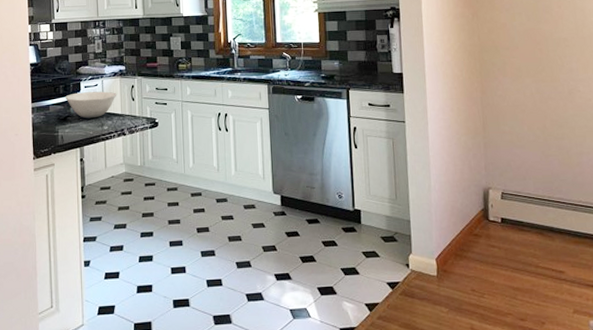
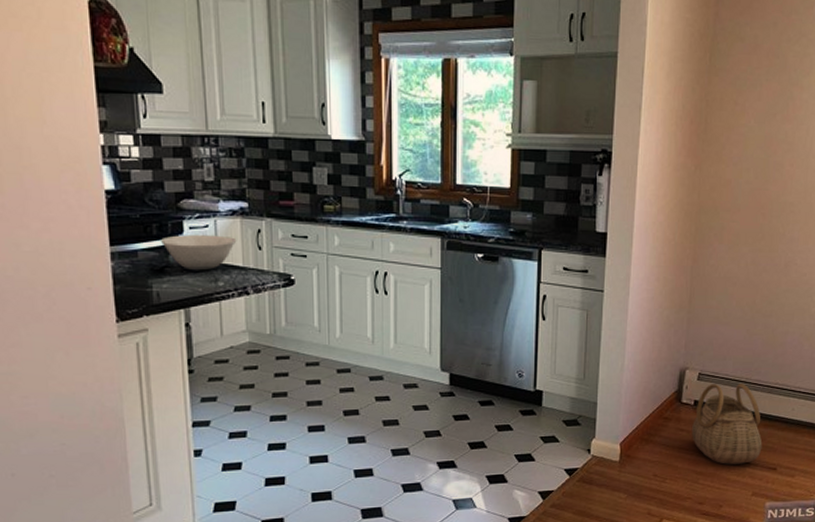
basket: none [502,202,576,281] -> present [691,383,763,465]

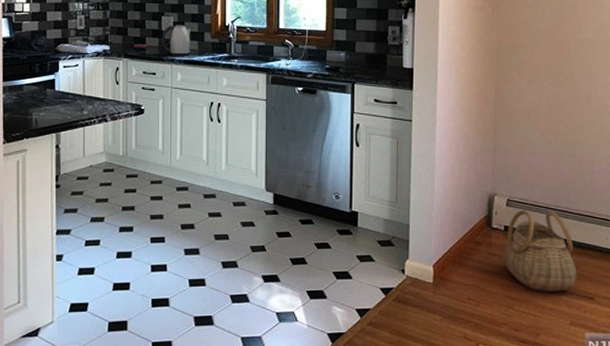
bowl: present [161,235,237,271] -> none [42,72,100,102]
kettle: none [314,177,349,216] -> present [162,24,190,56]

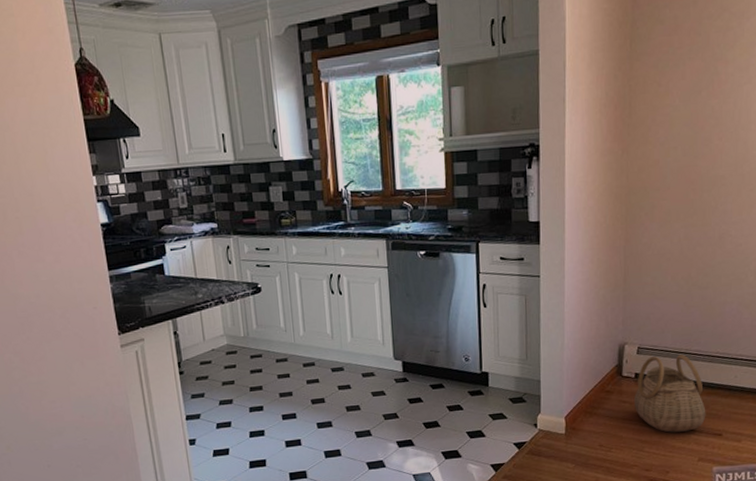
kettle: present [162,24,190,56] -> none [271,193,304,229]

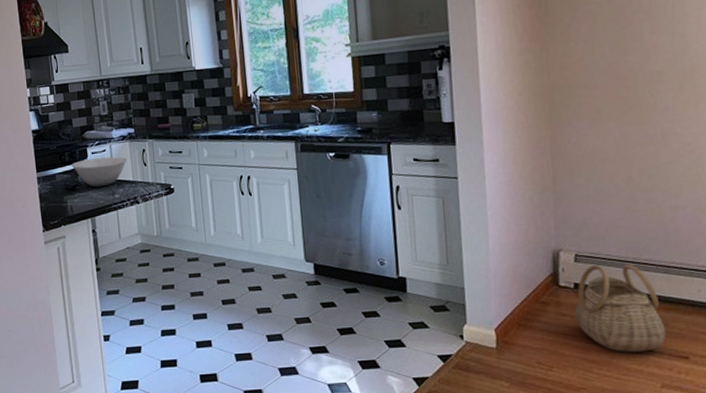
bowl: none [149,254,211,287] -> present [72,157,128,187]

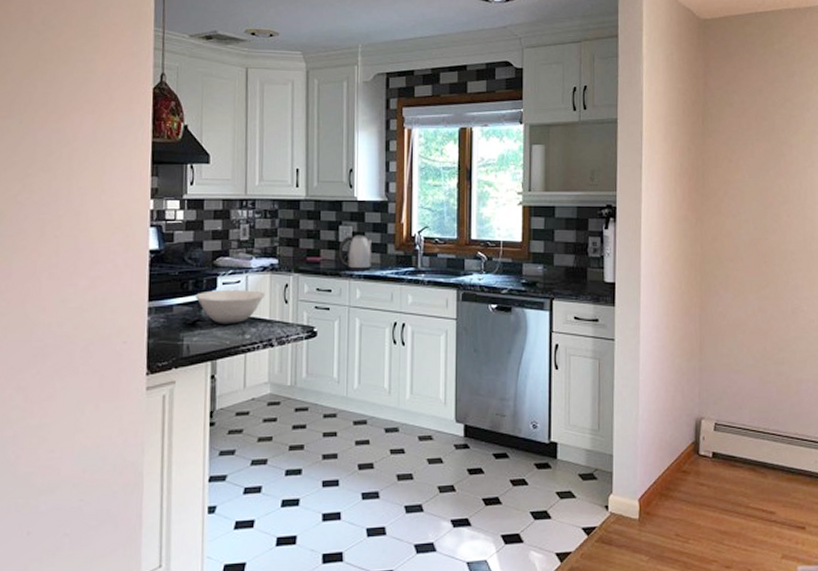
kettle: none [184,100,215,133] -> present [339,235,372,270]
basket: present [574,264,666,352] -> none [711,434,788,523]

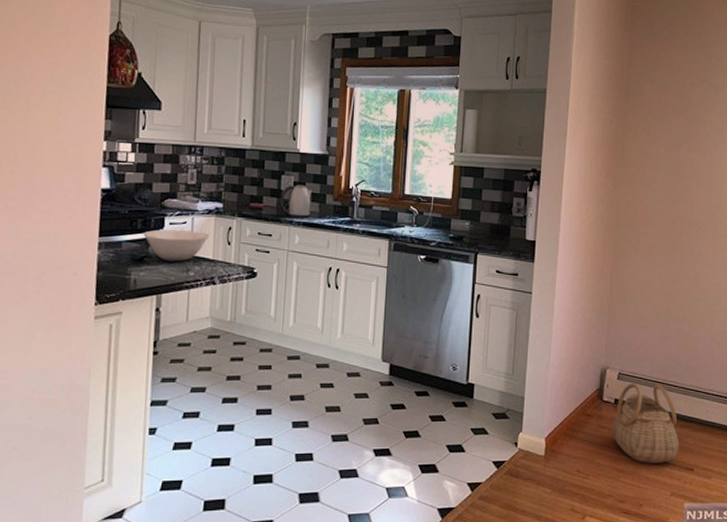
basket: none [711,434,788,523] -> present [612,384,679,463]

